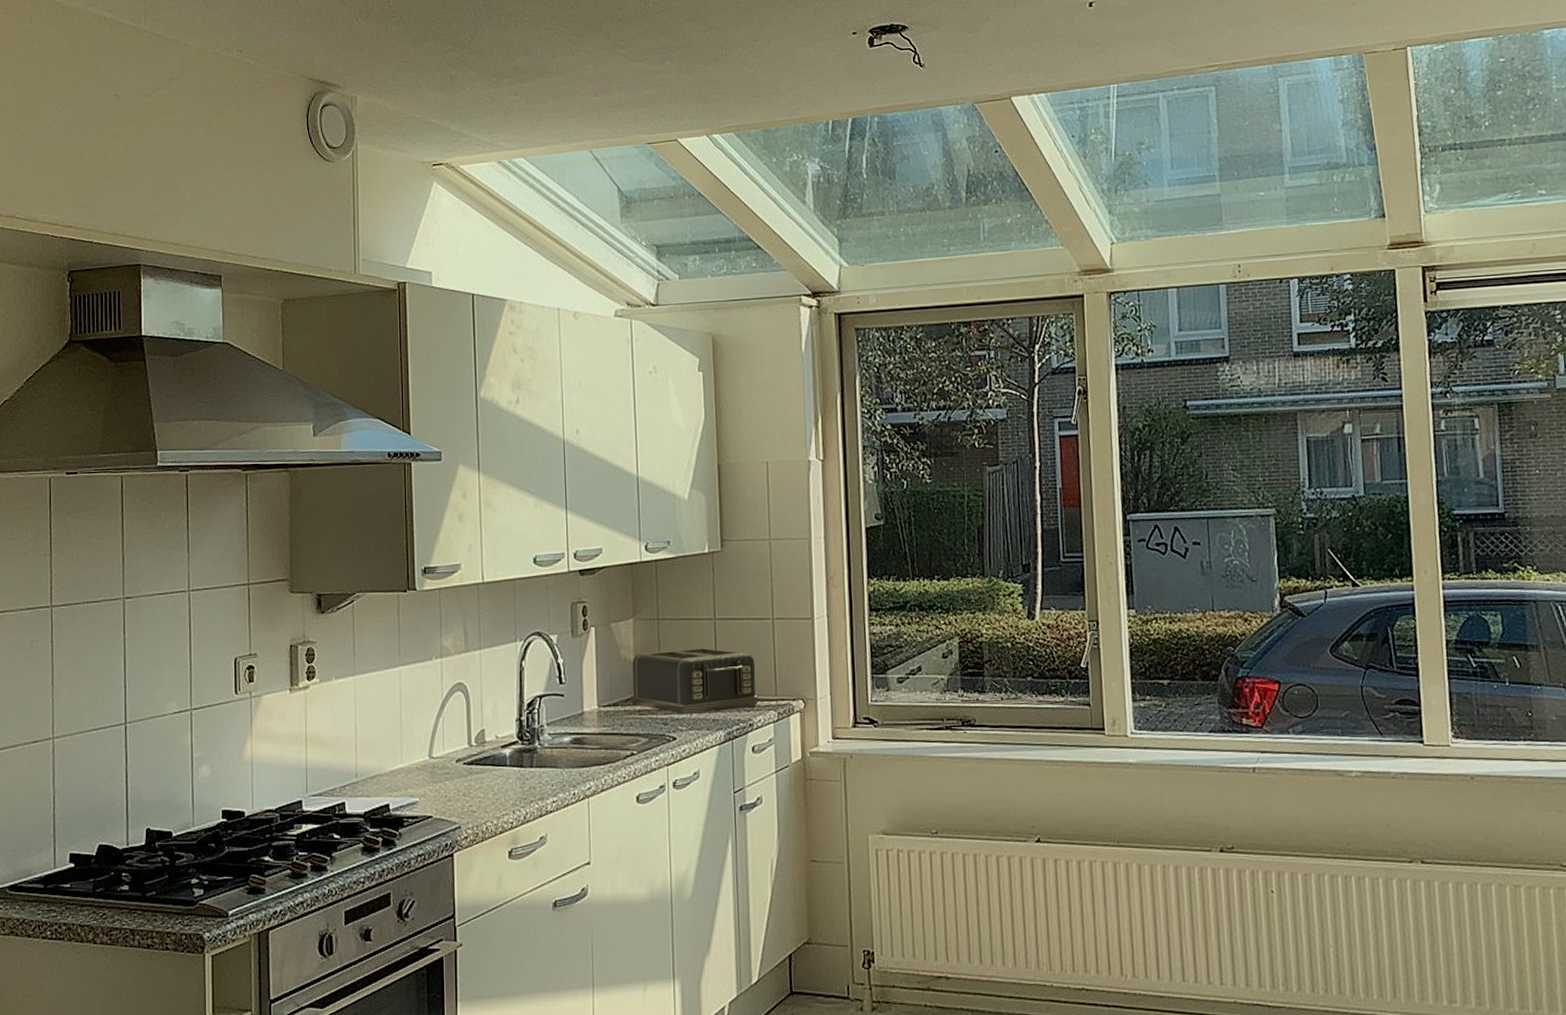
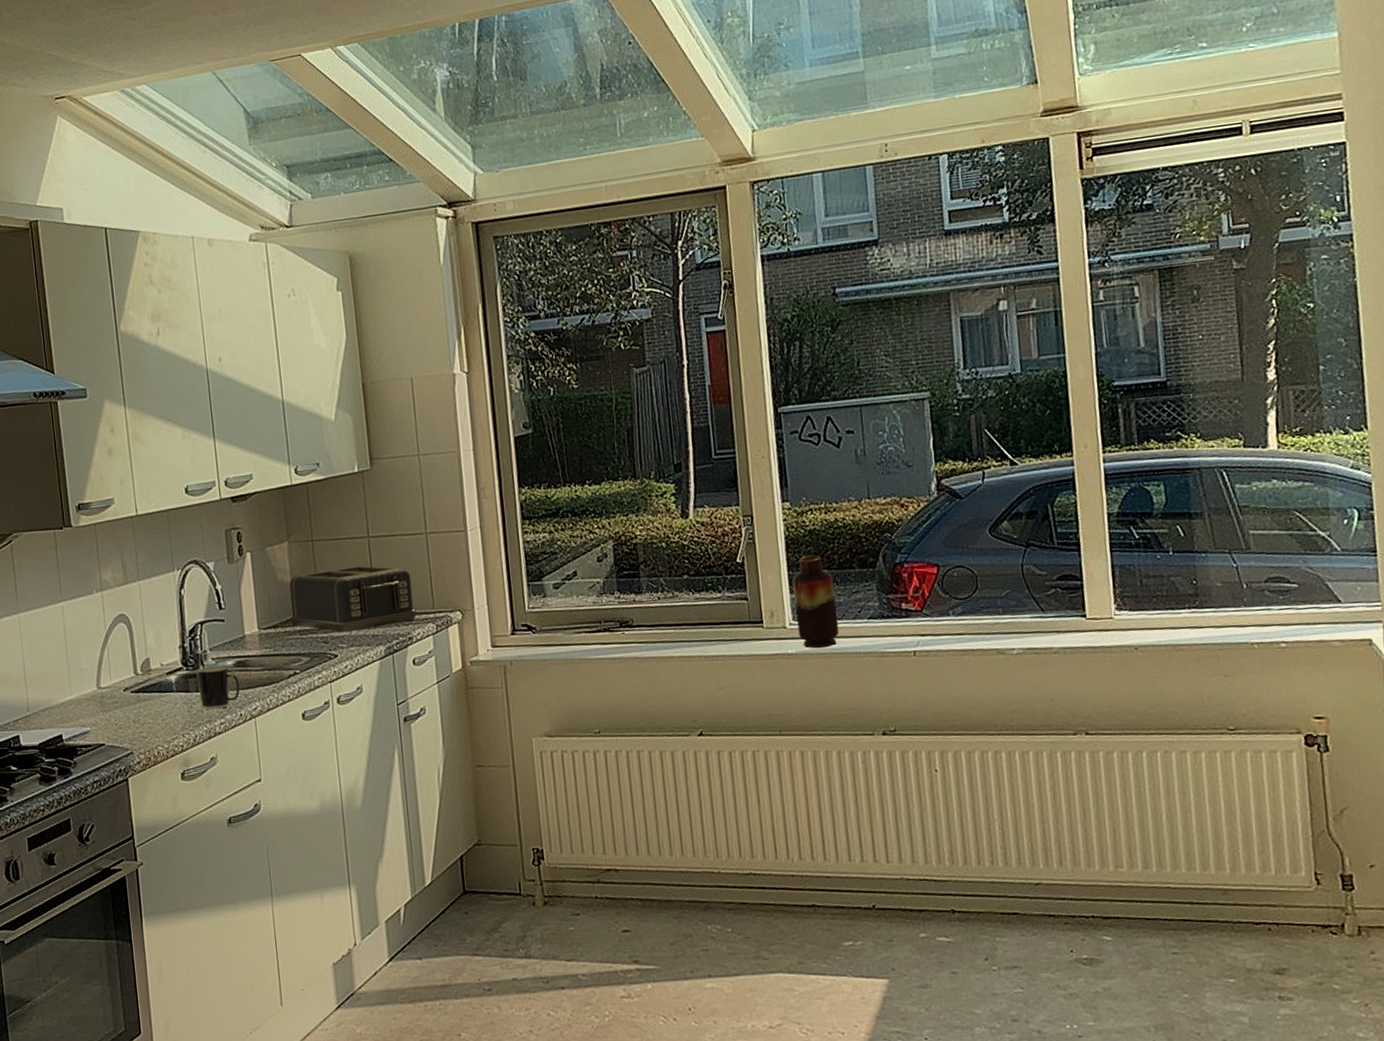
mug: none [531,742,576,787] -> present [196,666,241,710]
vase: none [1135,664,1180,760] -> present [792,555,839,649]

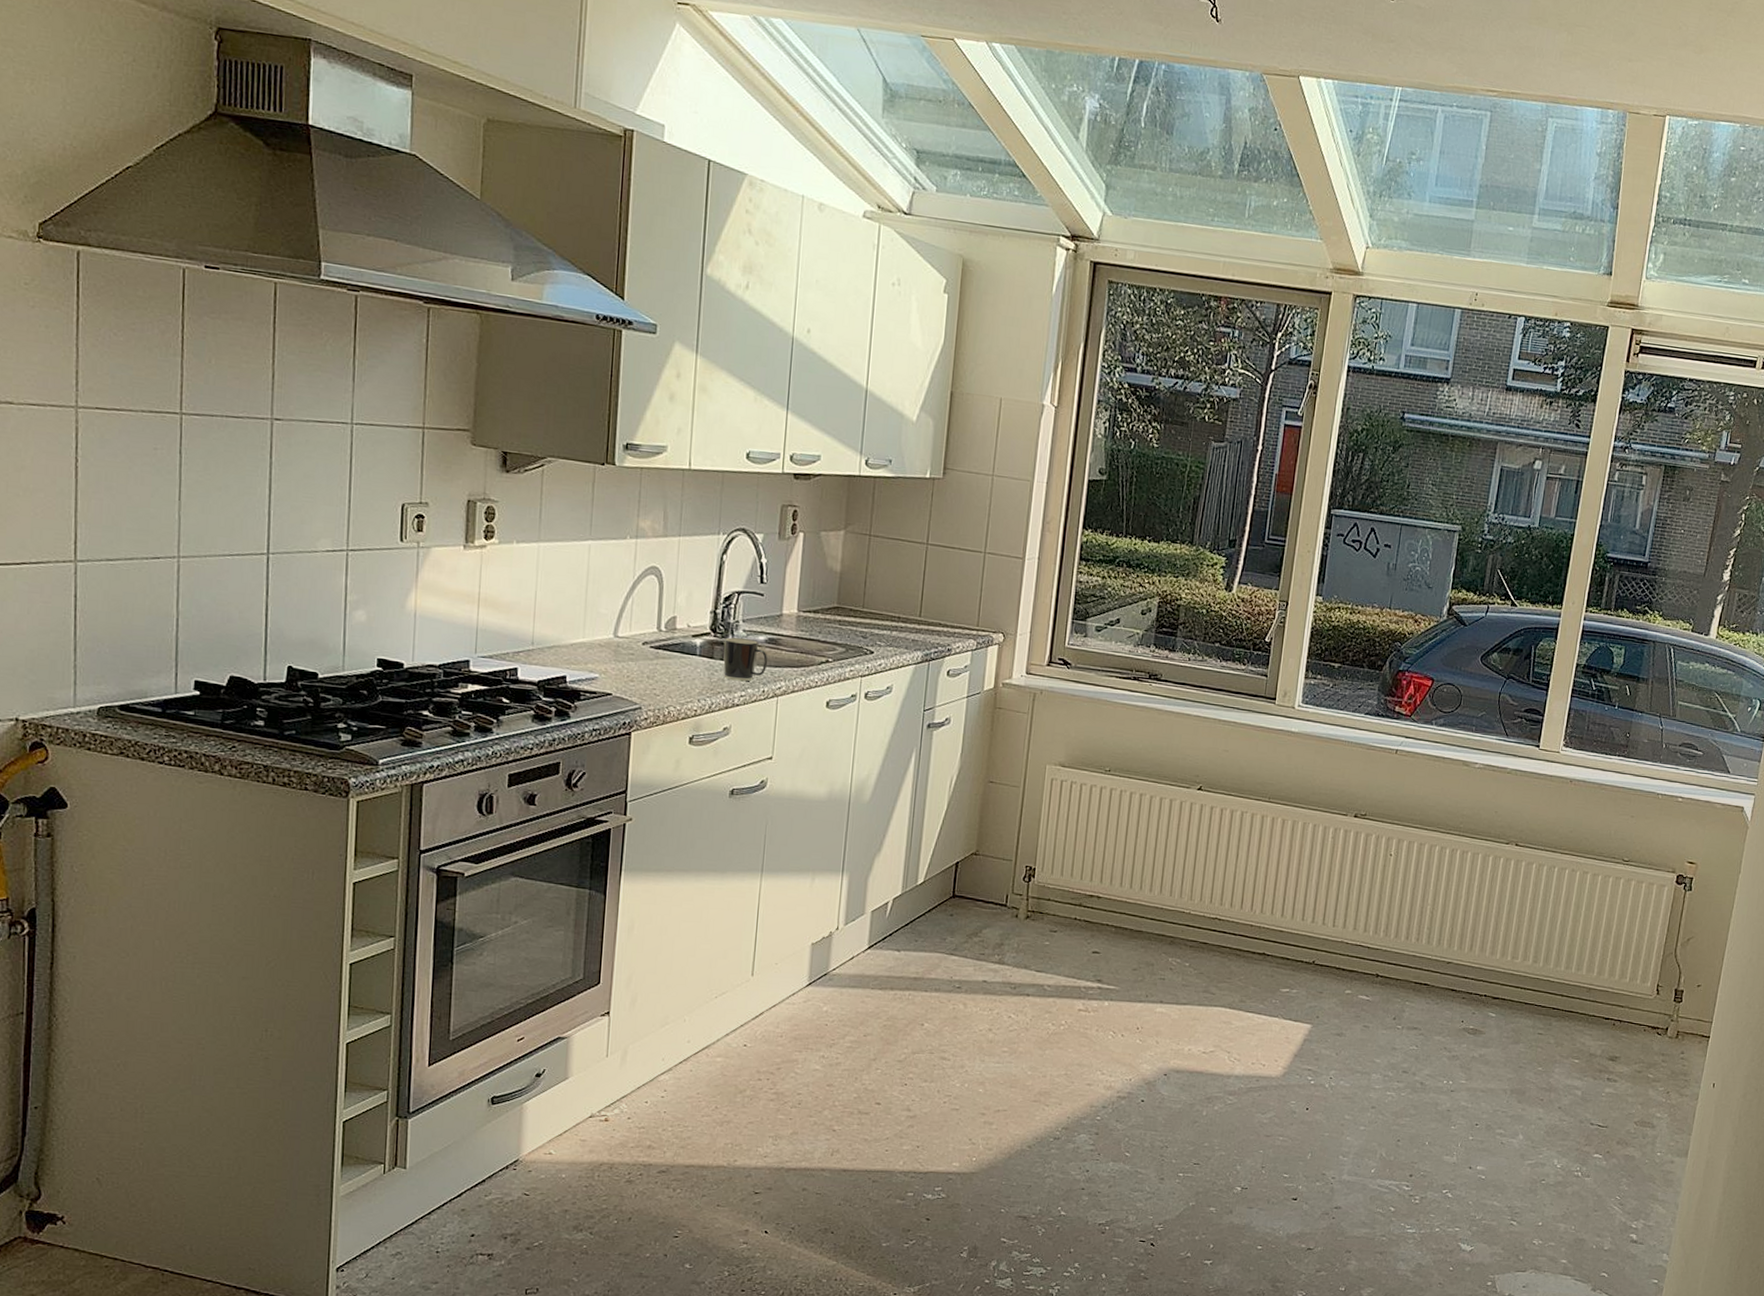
toaster: present [289,565,417,633] -> none [832,566,962,633]
vase: present [792,555,839,649] -> none [1304,647,1344,733]

